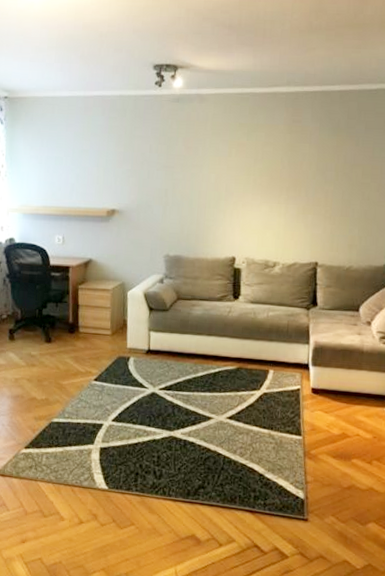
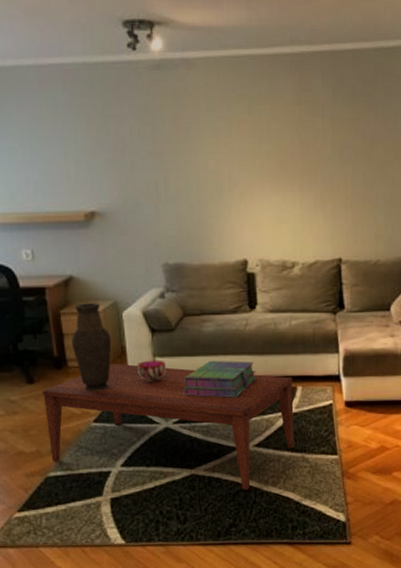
coffee table: none [57,333,267,456] -> present [42,363,294,490]
vase: none [84,281,117,356] -> present [71,303,112,393]
decorative bowl: none [134,333,159,352] -> present [136,360,167,382]
stack of books: none [170,339,235,374] -> present [183,360,256,398]

